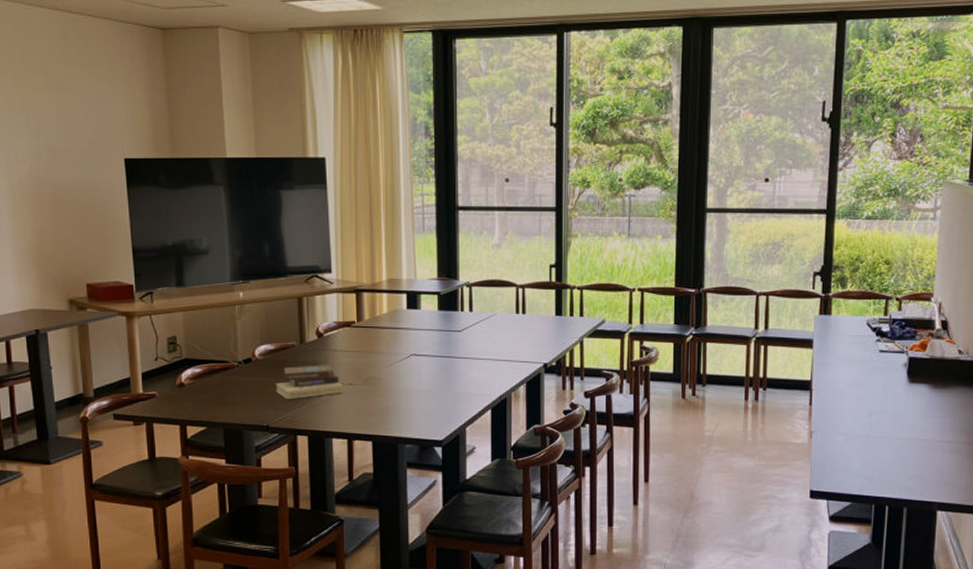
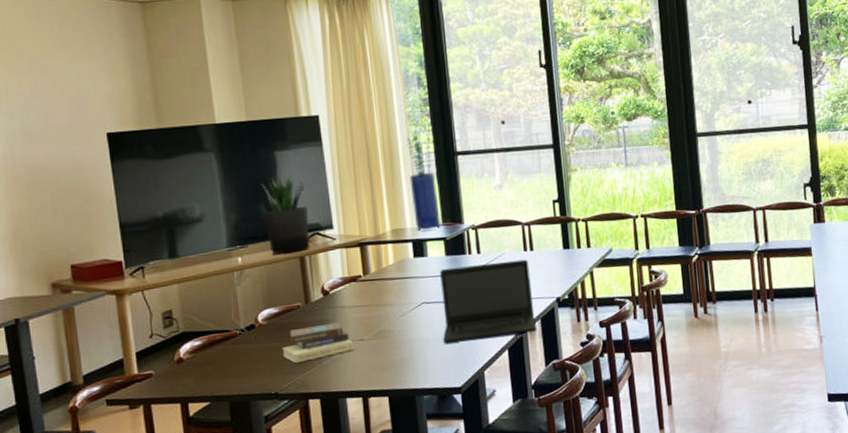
planter: none [265,213,309,293] -> present [261,175,310,255]
vase: none [409,177,436,284] -> present [406,125,441,231]
laptop: none [429,322,522,397] -> present [440,259,538,344]

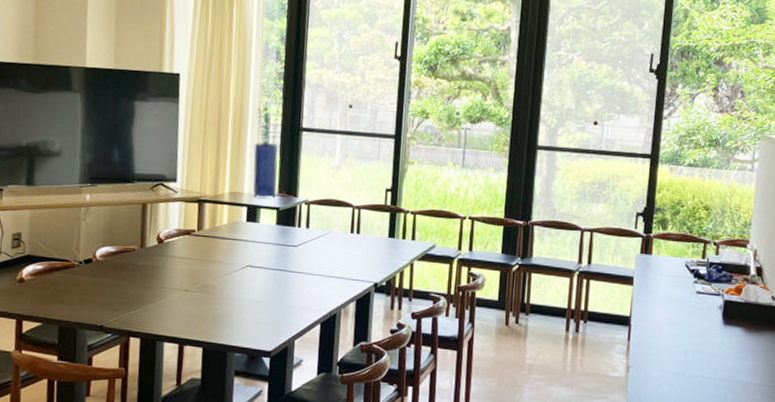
planter: present [261,175,310,255] -> none [114,122,156,199]
books: present [282,322,355,364] -> none [113,269,179,302]
laptop: present [440,259,538,344] -> none [261,236,354,312]

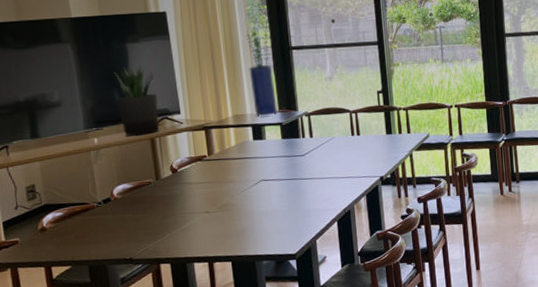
planter: none [114,122,156,199] -> present [114,65,160,136]

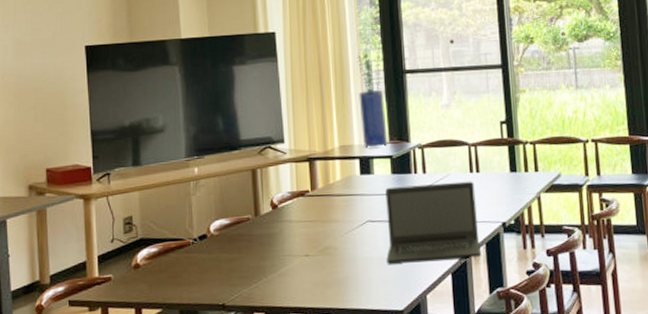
planter: present [114,65,160,136] -> none [219,88,262,166]
laptop: none [277,143,363,216] -> present [385,181,482,264]

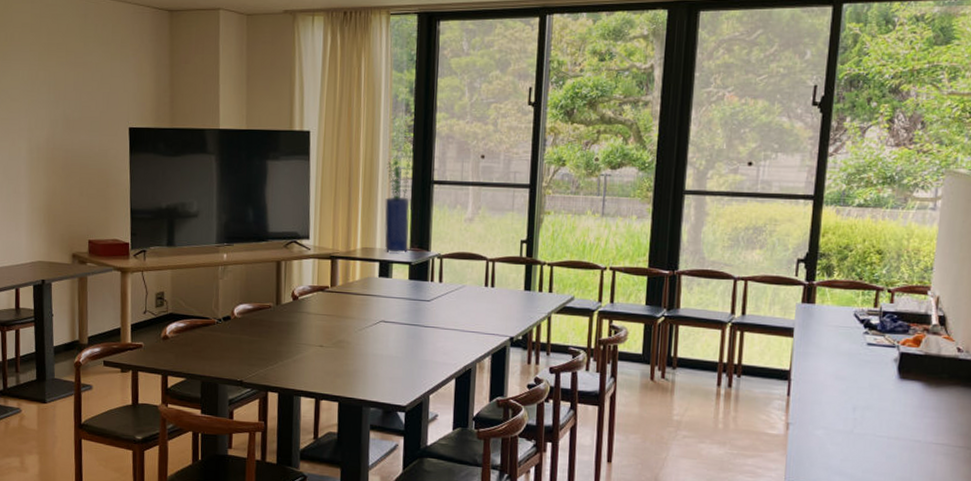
laptop: present [385,181,482,264] -> none [395,291,488,367]

